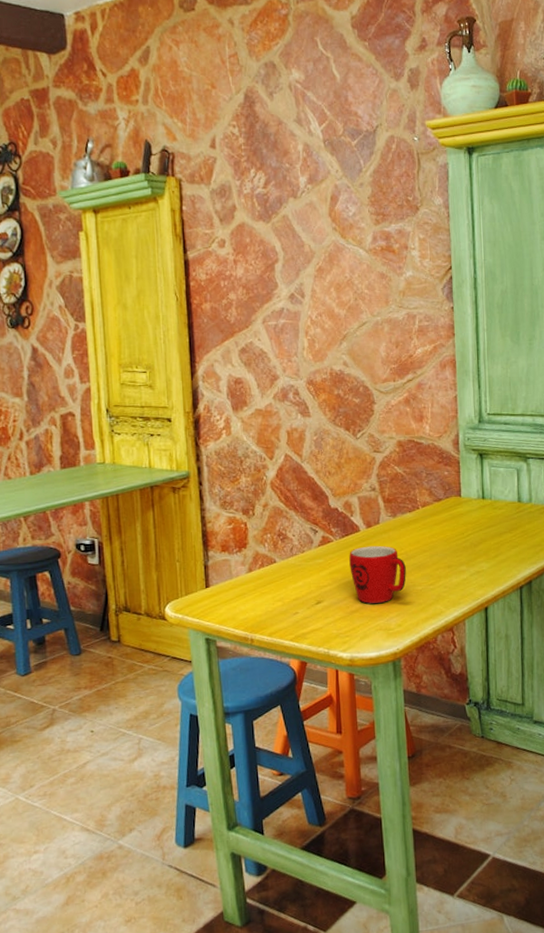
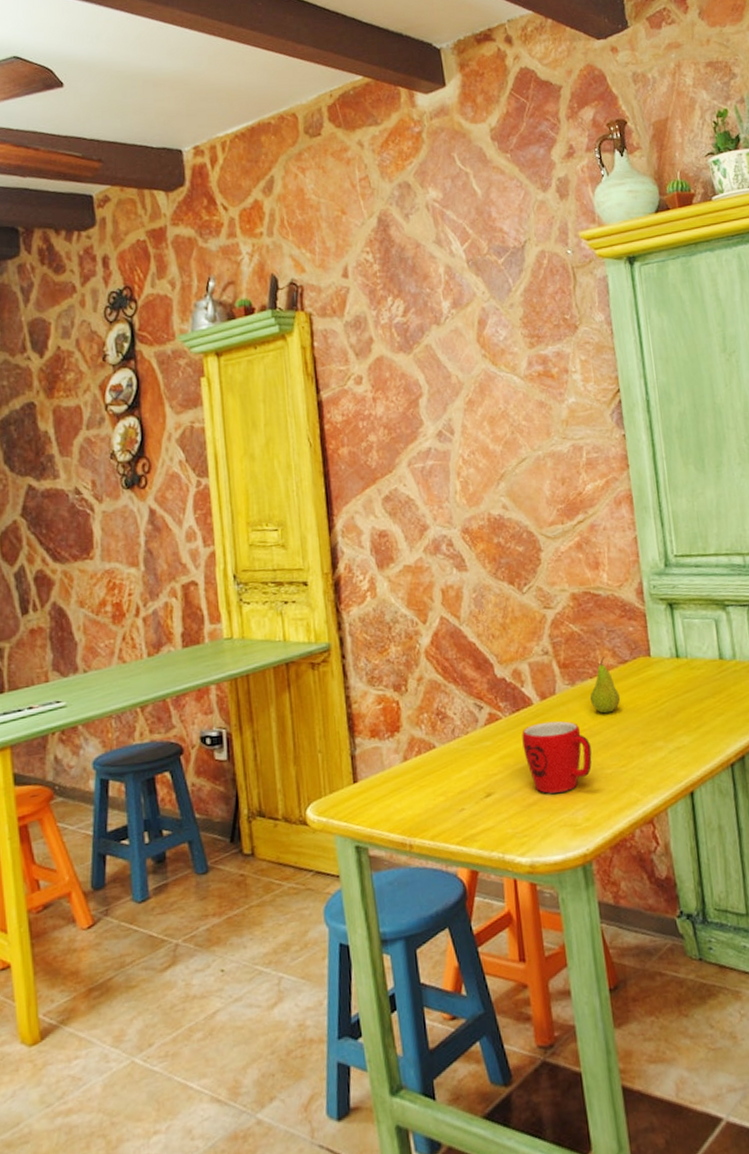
fruit: none [408,494,434,542] -> present [590,656,621,714]

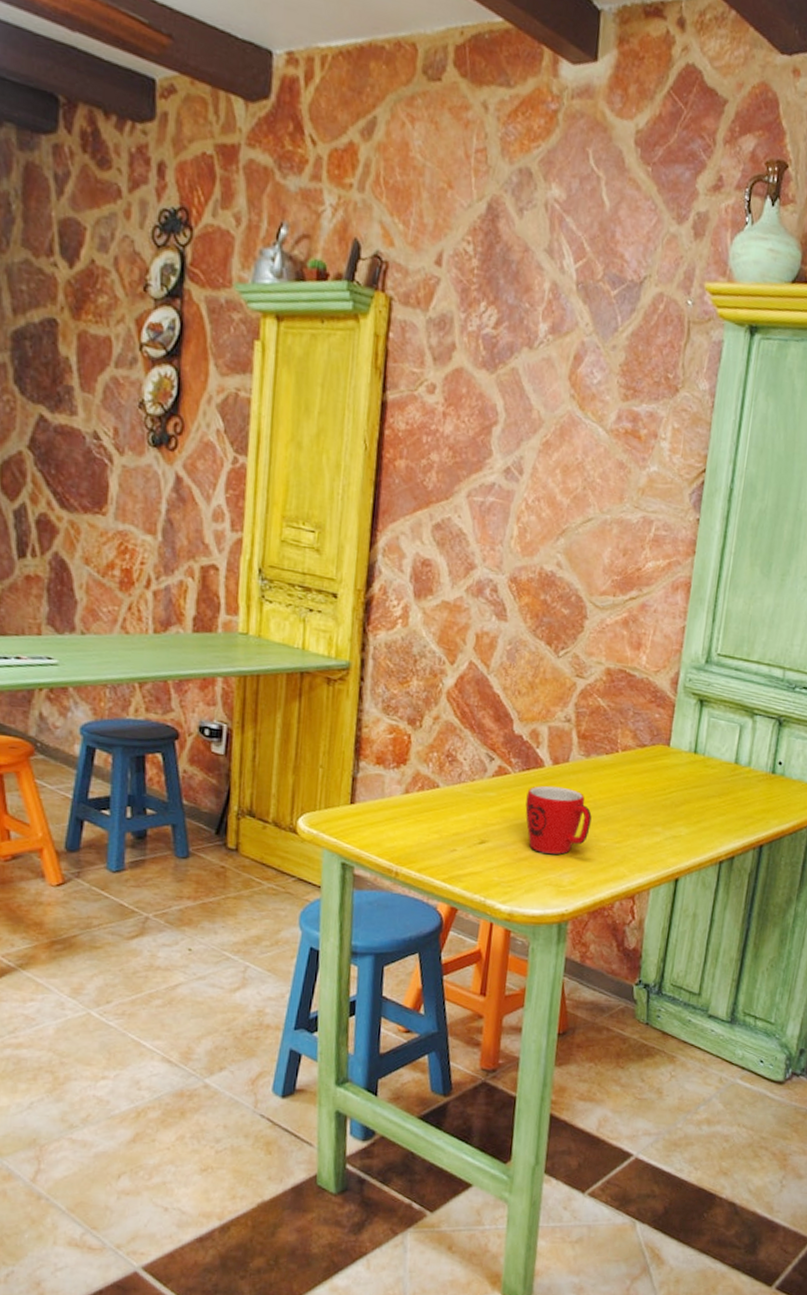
fruit: present [590,656,621,714] -> none [601,736,631,791]

